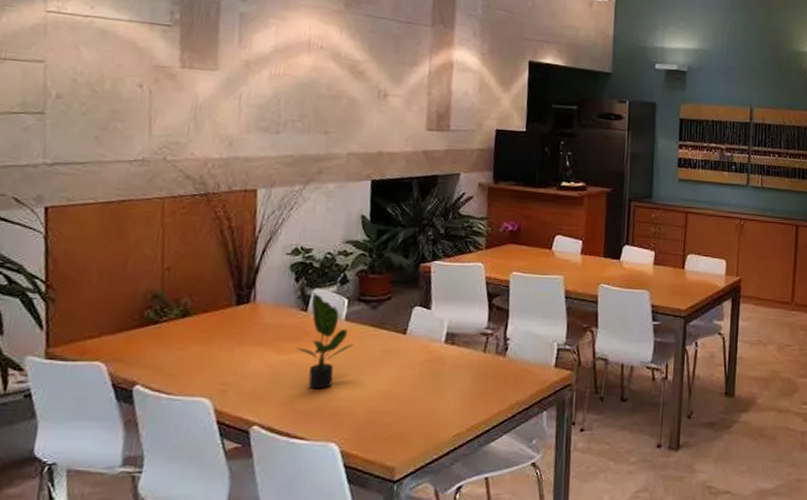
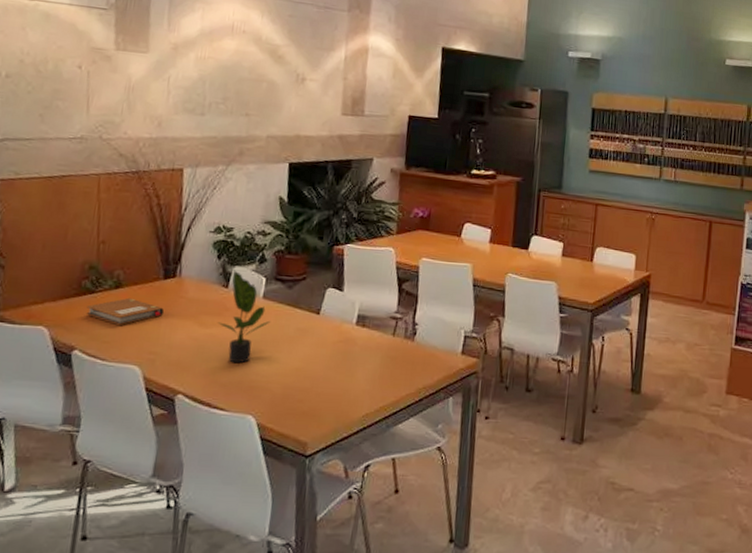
notebook: none [149,326,238,356] -> present [86,297,165,325]

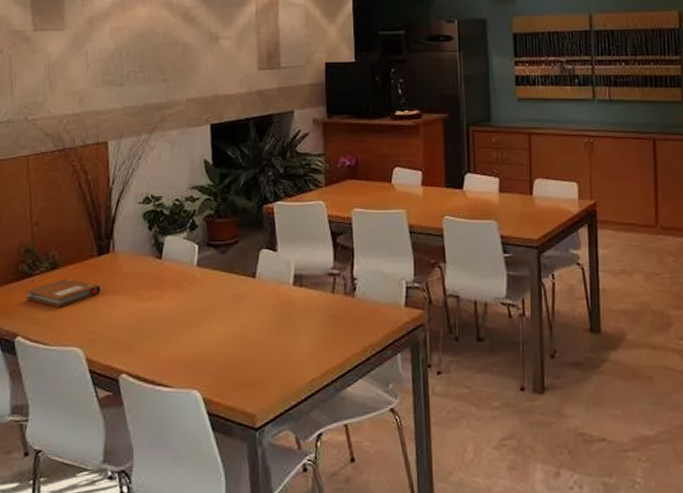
potted plant: present [217,270,271,364] -> none [154,239,207,337]

